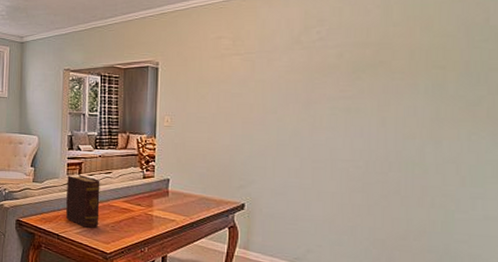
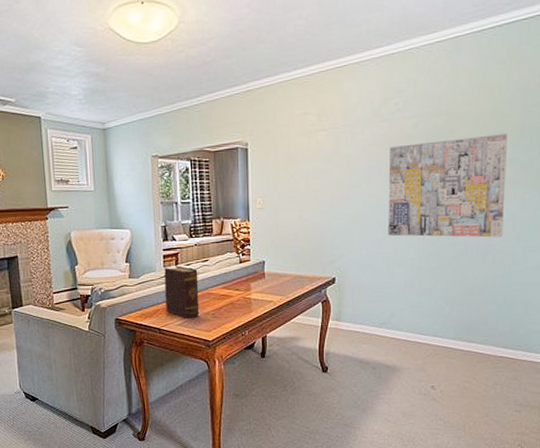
wall art: none [306,69,449,179] -> present [388,134,507,238]

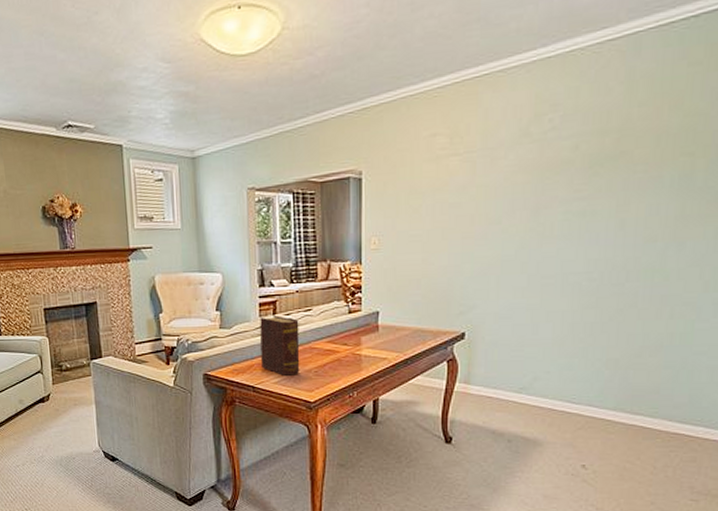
wall art: present [388,134,507,238] -> none [534,155,699,286]

